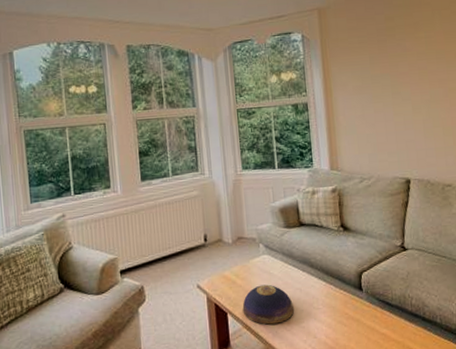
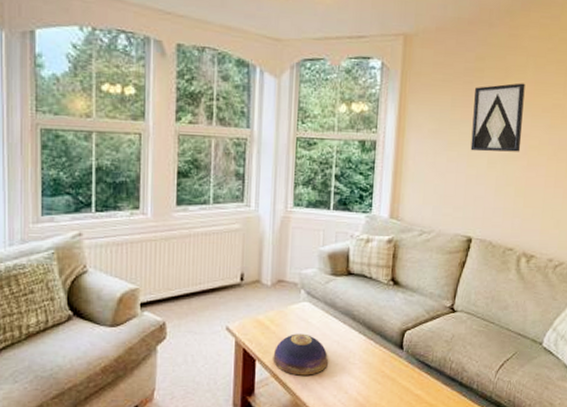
wall art: none [389,34,442,101] -> present [470,83,525,152]

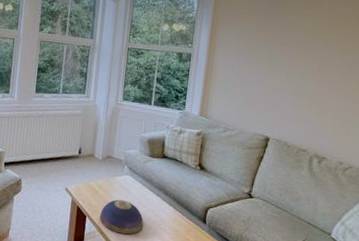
wall art: present [470,83,525,152] -> none [271,13,322,70]

